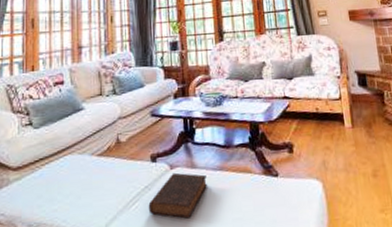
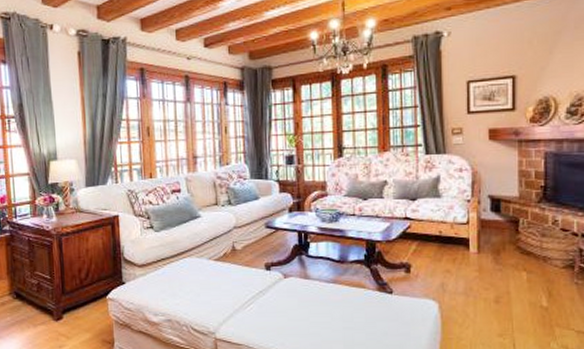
book: present [148,172,208,219] -> none [262,281,321,323]

